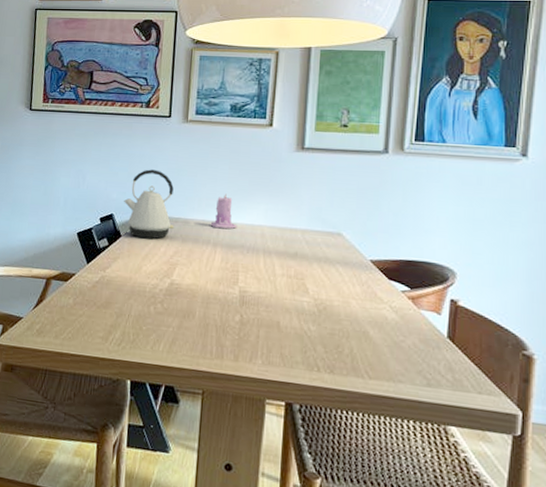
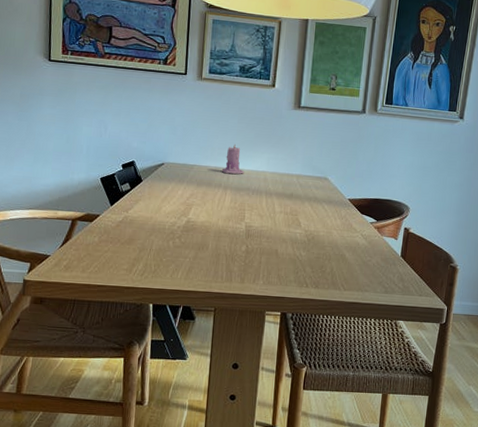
kettle: present [123,169,174,240] -> none [143,121,190,184]

